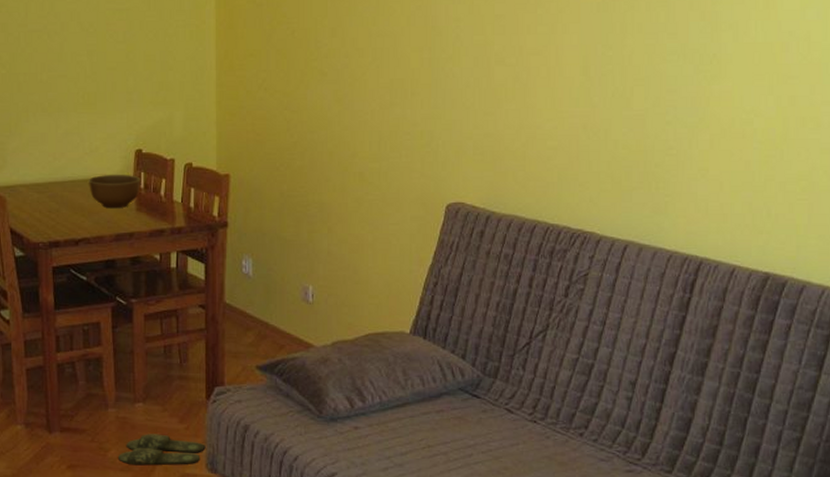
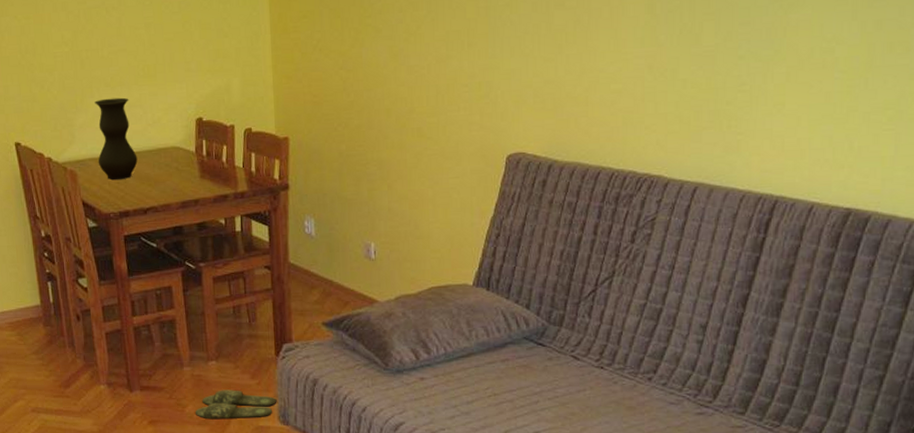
vase: none [29,124,72,208] -> present [95,97,138,180]
bowl: present [87,174,140,208] -> none [152,143,203,176]

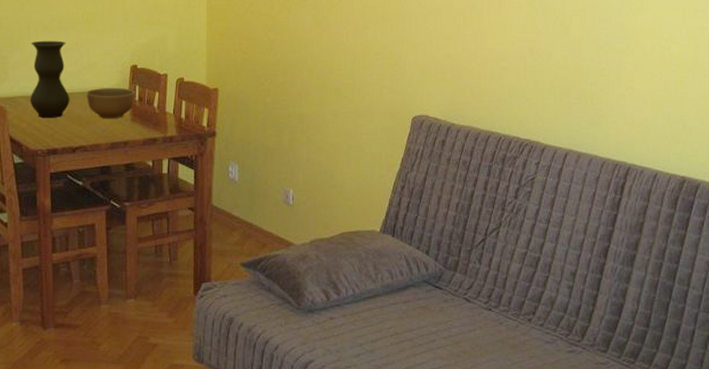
bowl: none [152,143,203,176] -> present [85,87,135,118]
slippers: present [196,390,277,420] -> none [110,328,193,358]

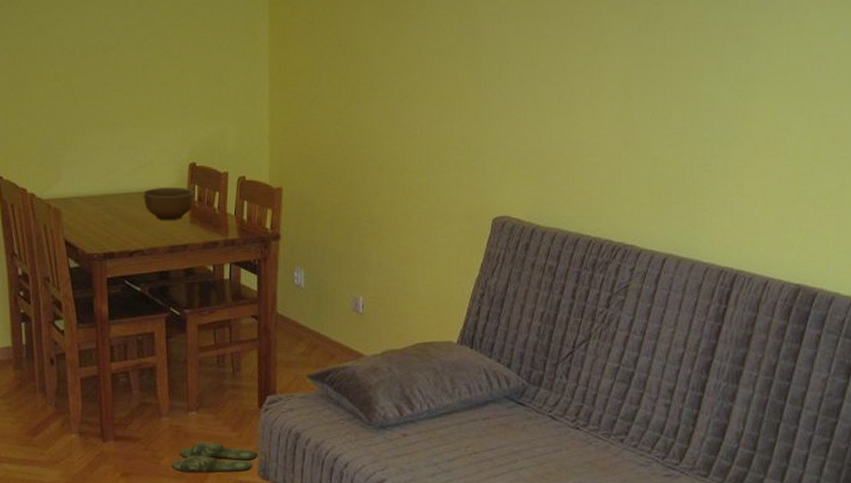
vase: present [29,40,70,118] -> none [84,137,126,220]
slippers: none [110,328,193,358] -> present [172,442,258,473]

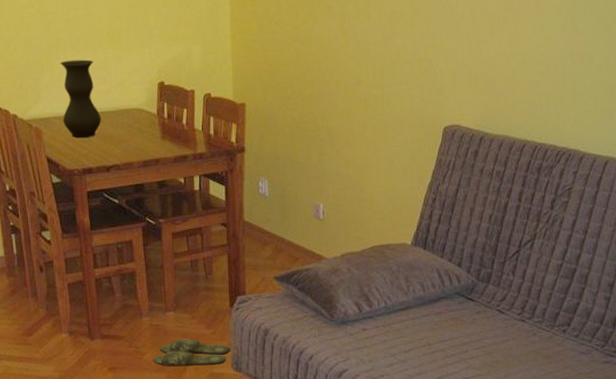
vase: none [84,137,126,220] -> present [60,59,101,138]
bowl: present [142,187,194,220] -> none [115,105,164,136]

